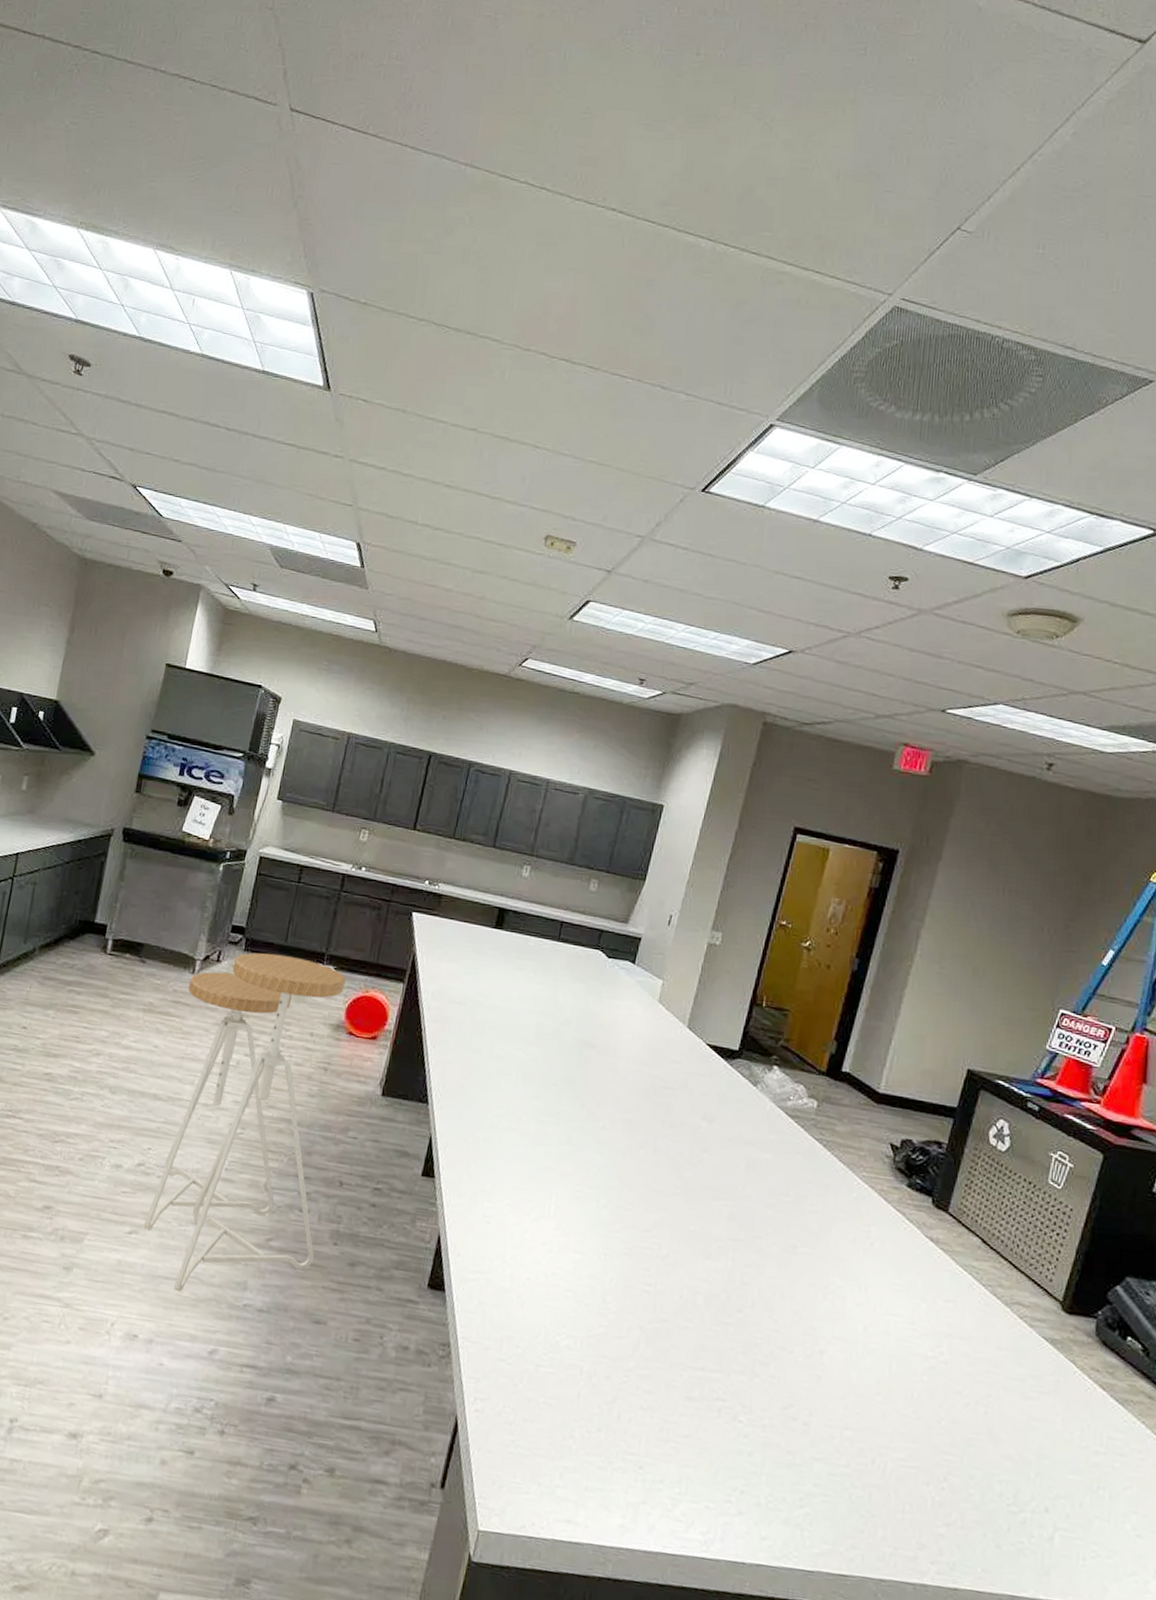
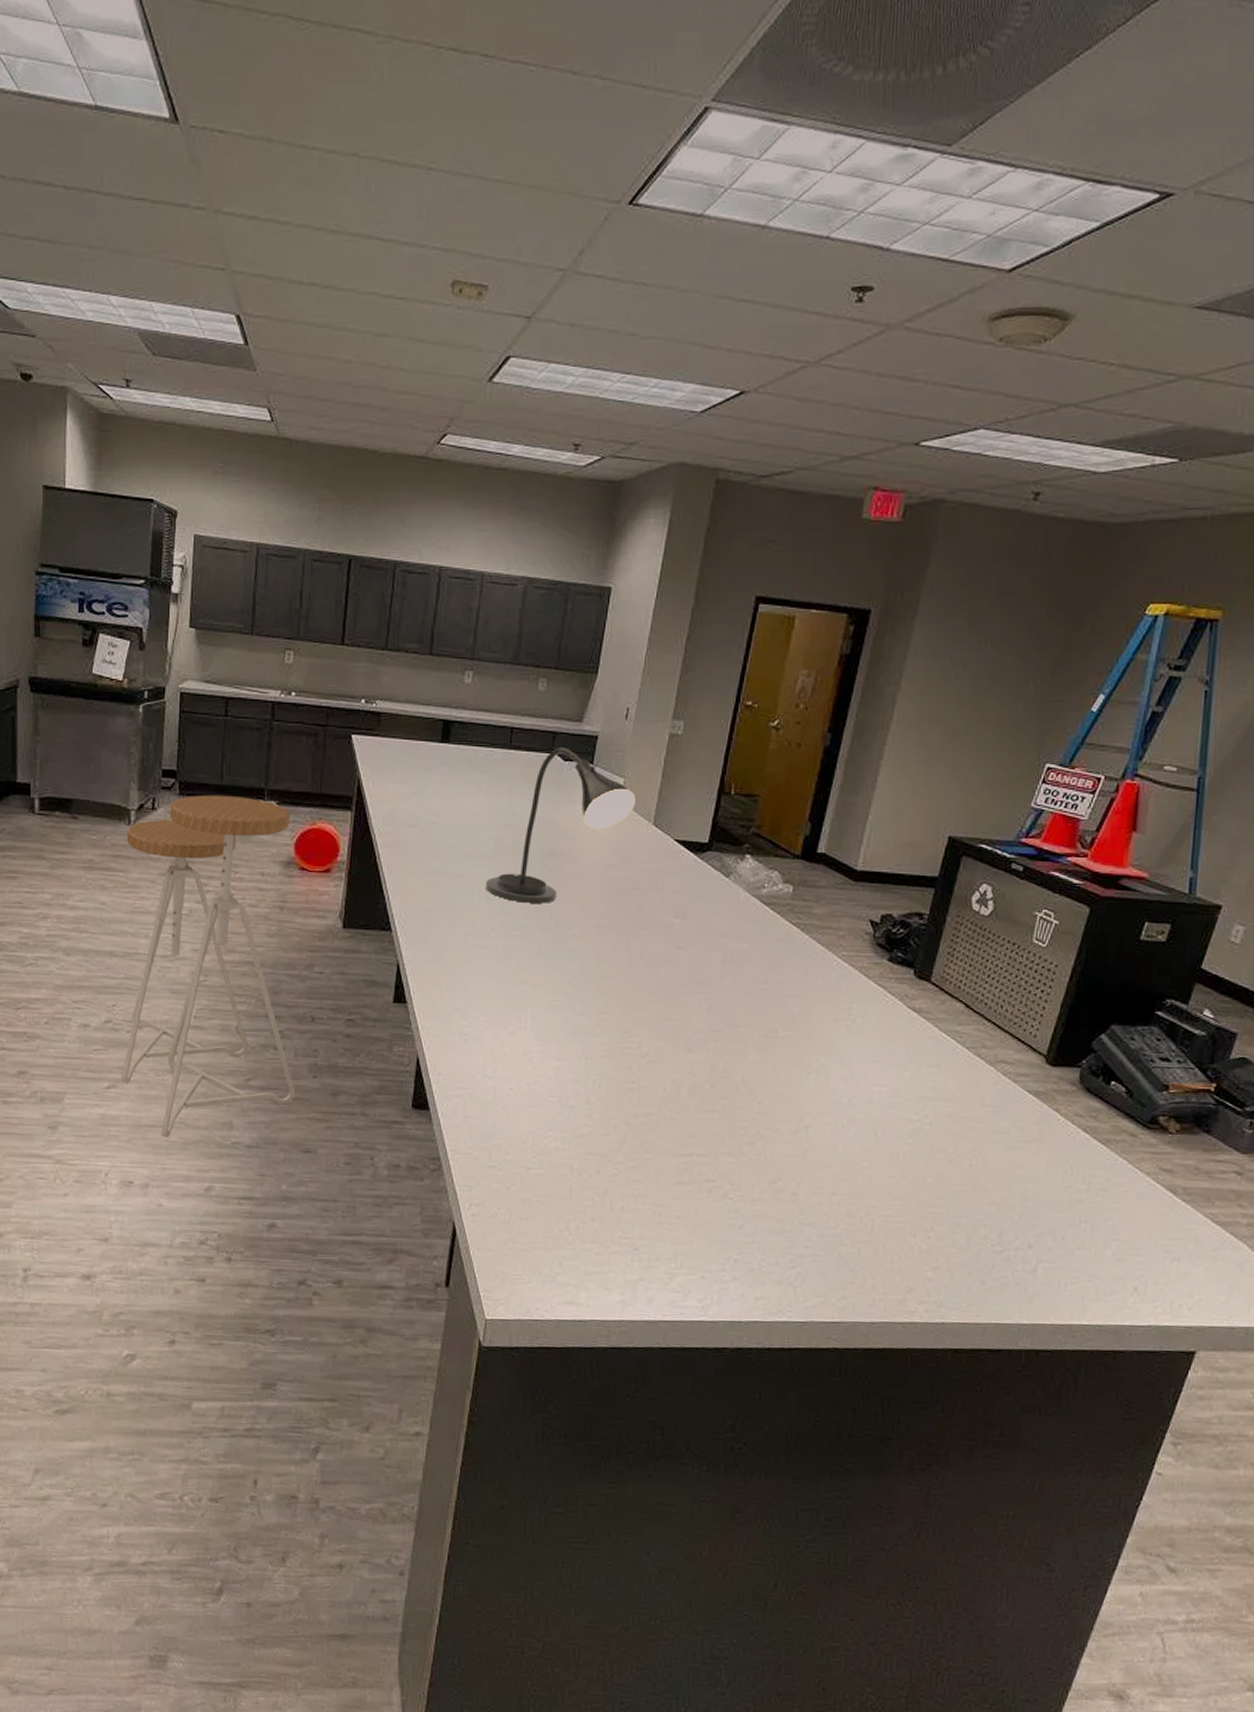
desk lamp: none [522,945,674,1093] -> present [485,748,637,903]

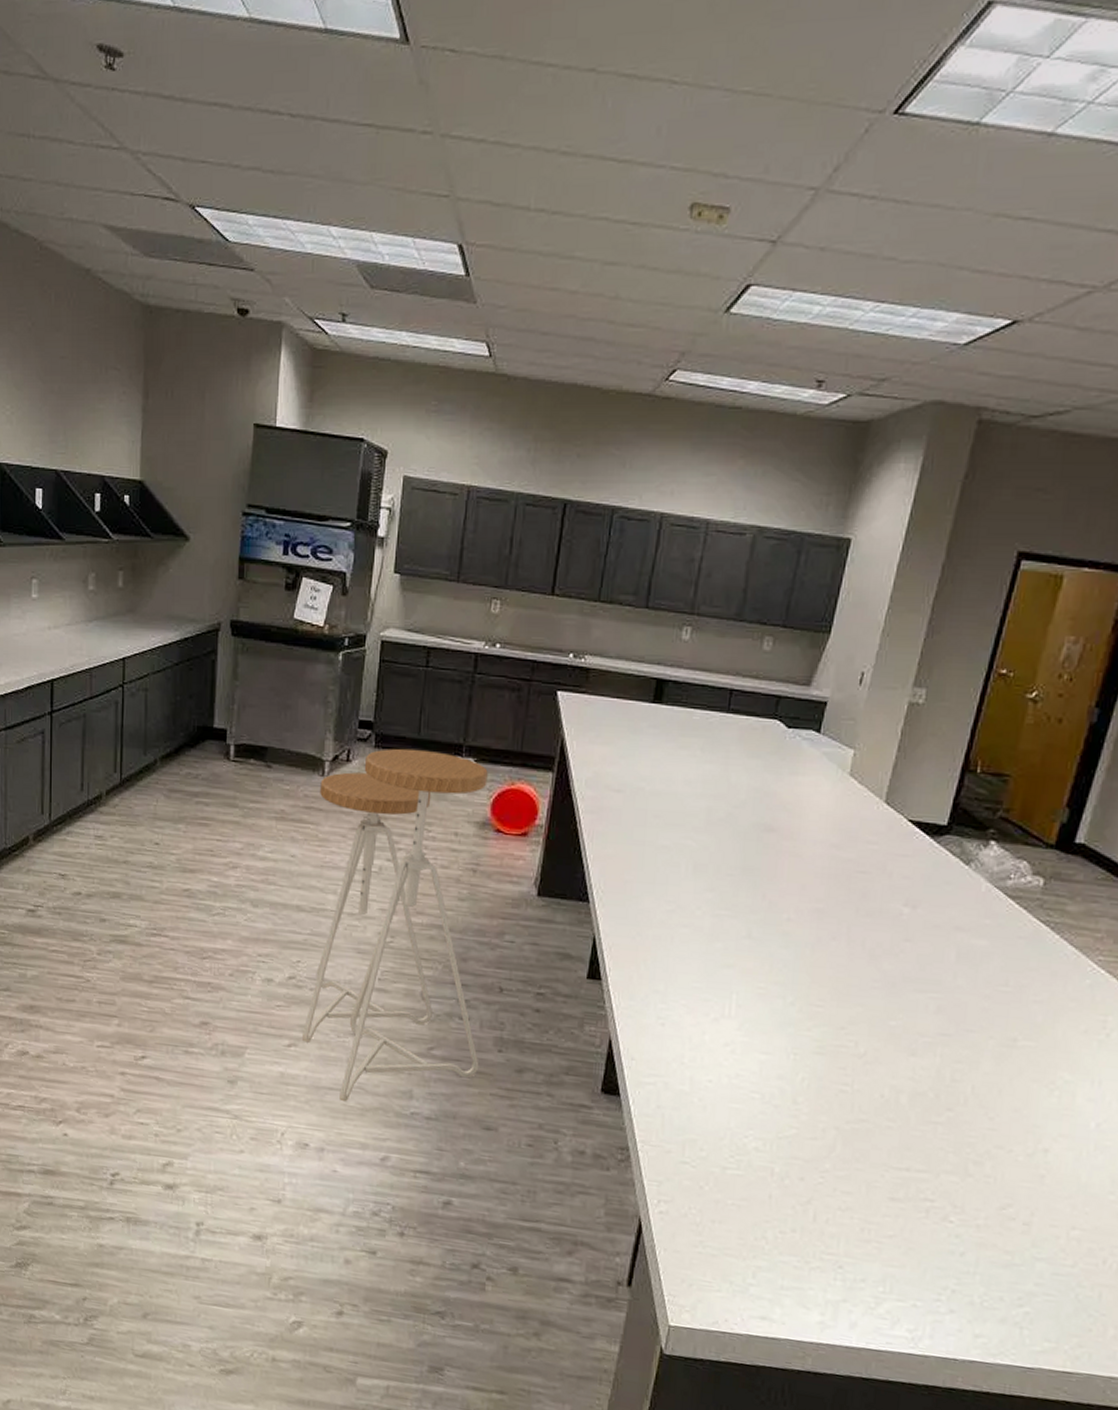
desk lamp: present [485,748,637,903] -> none [692,713,868,882]

